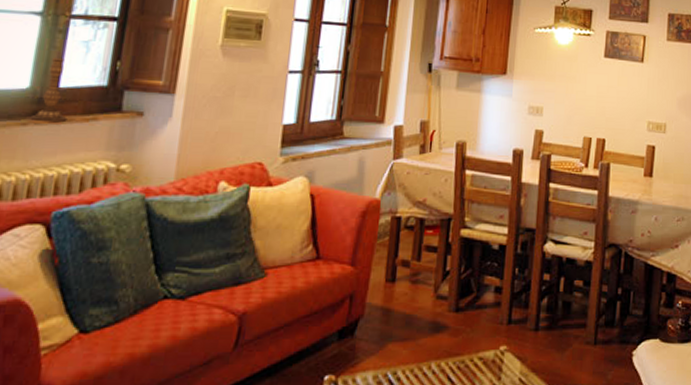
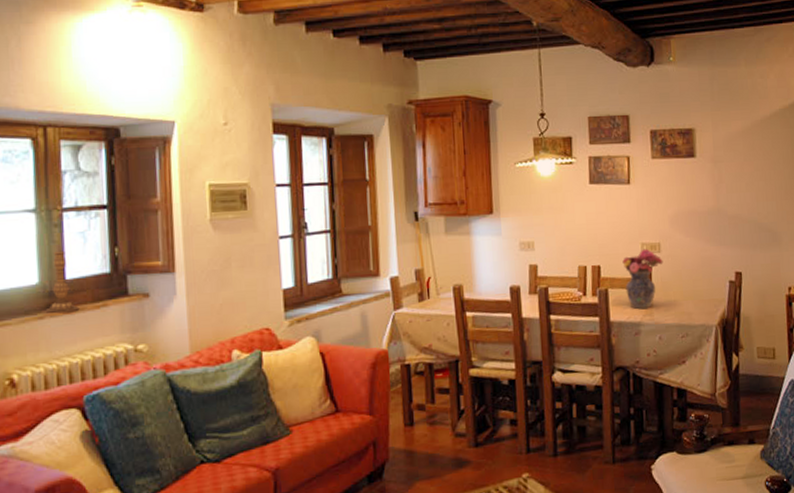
flower arrangement: none [627,127,667,188] -> present [622,248,663,310]

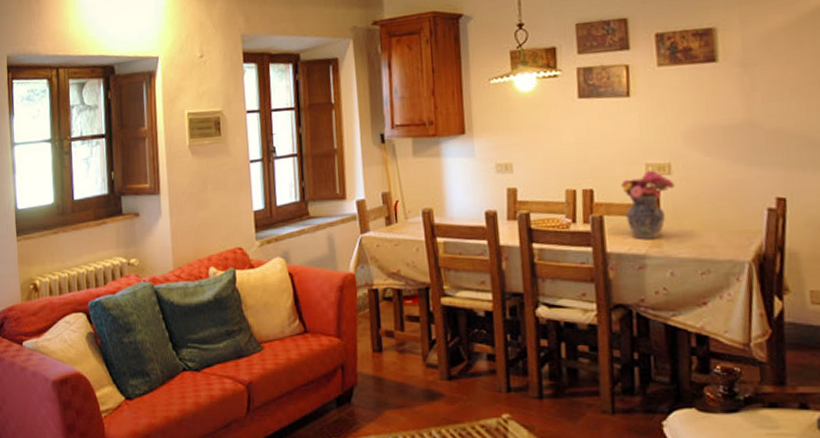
candlestick: present [45,245,80,314] -> none [59,169,85,230]

